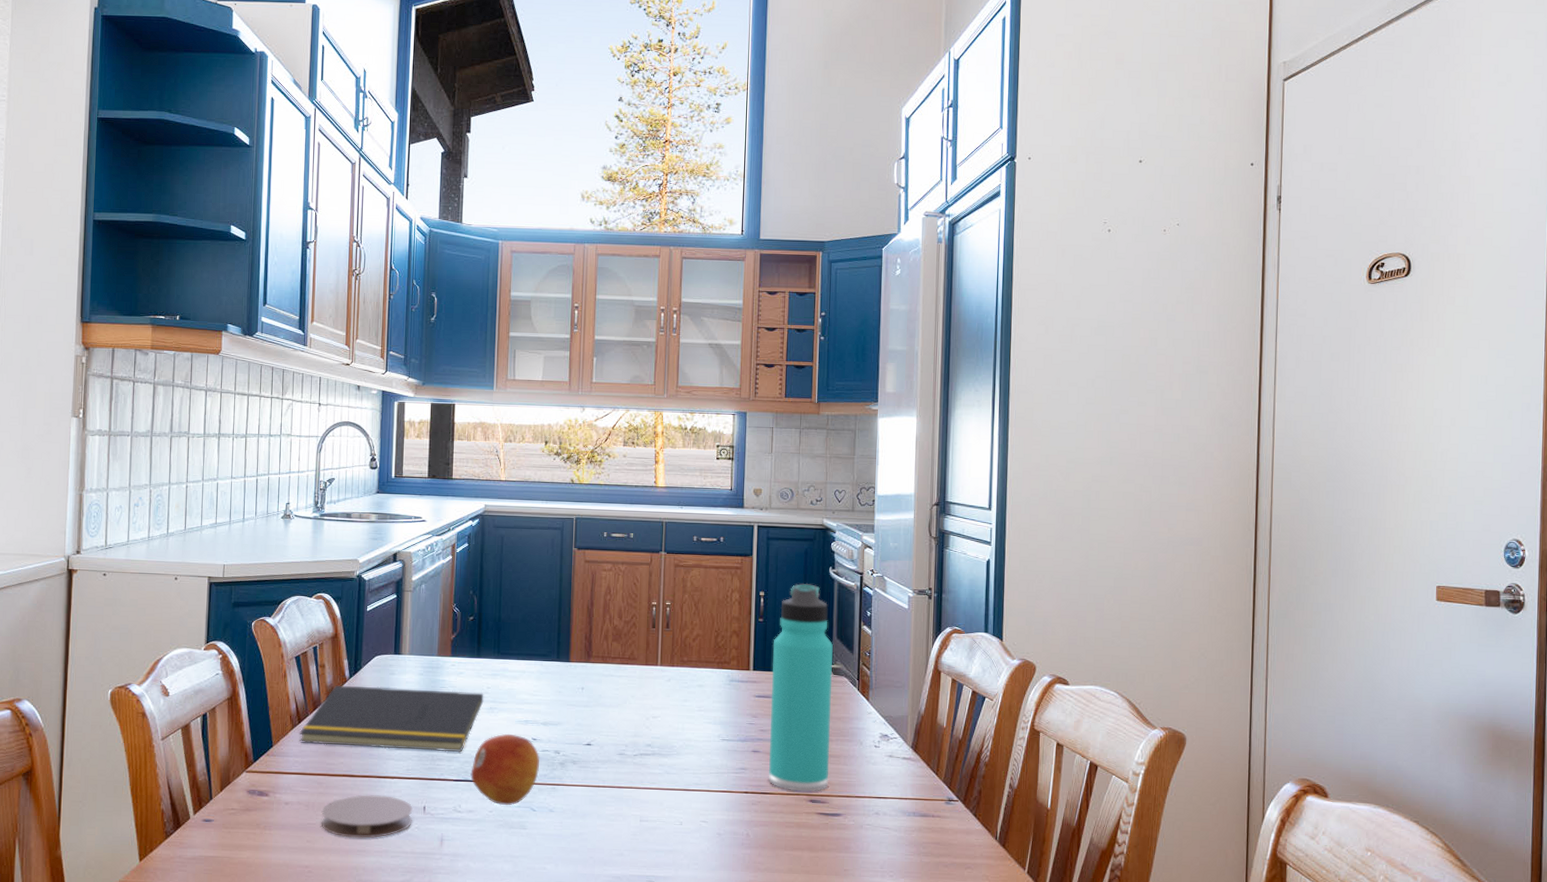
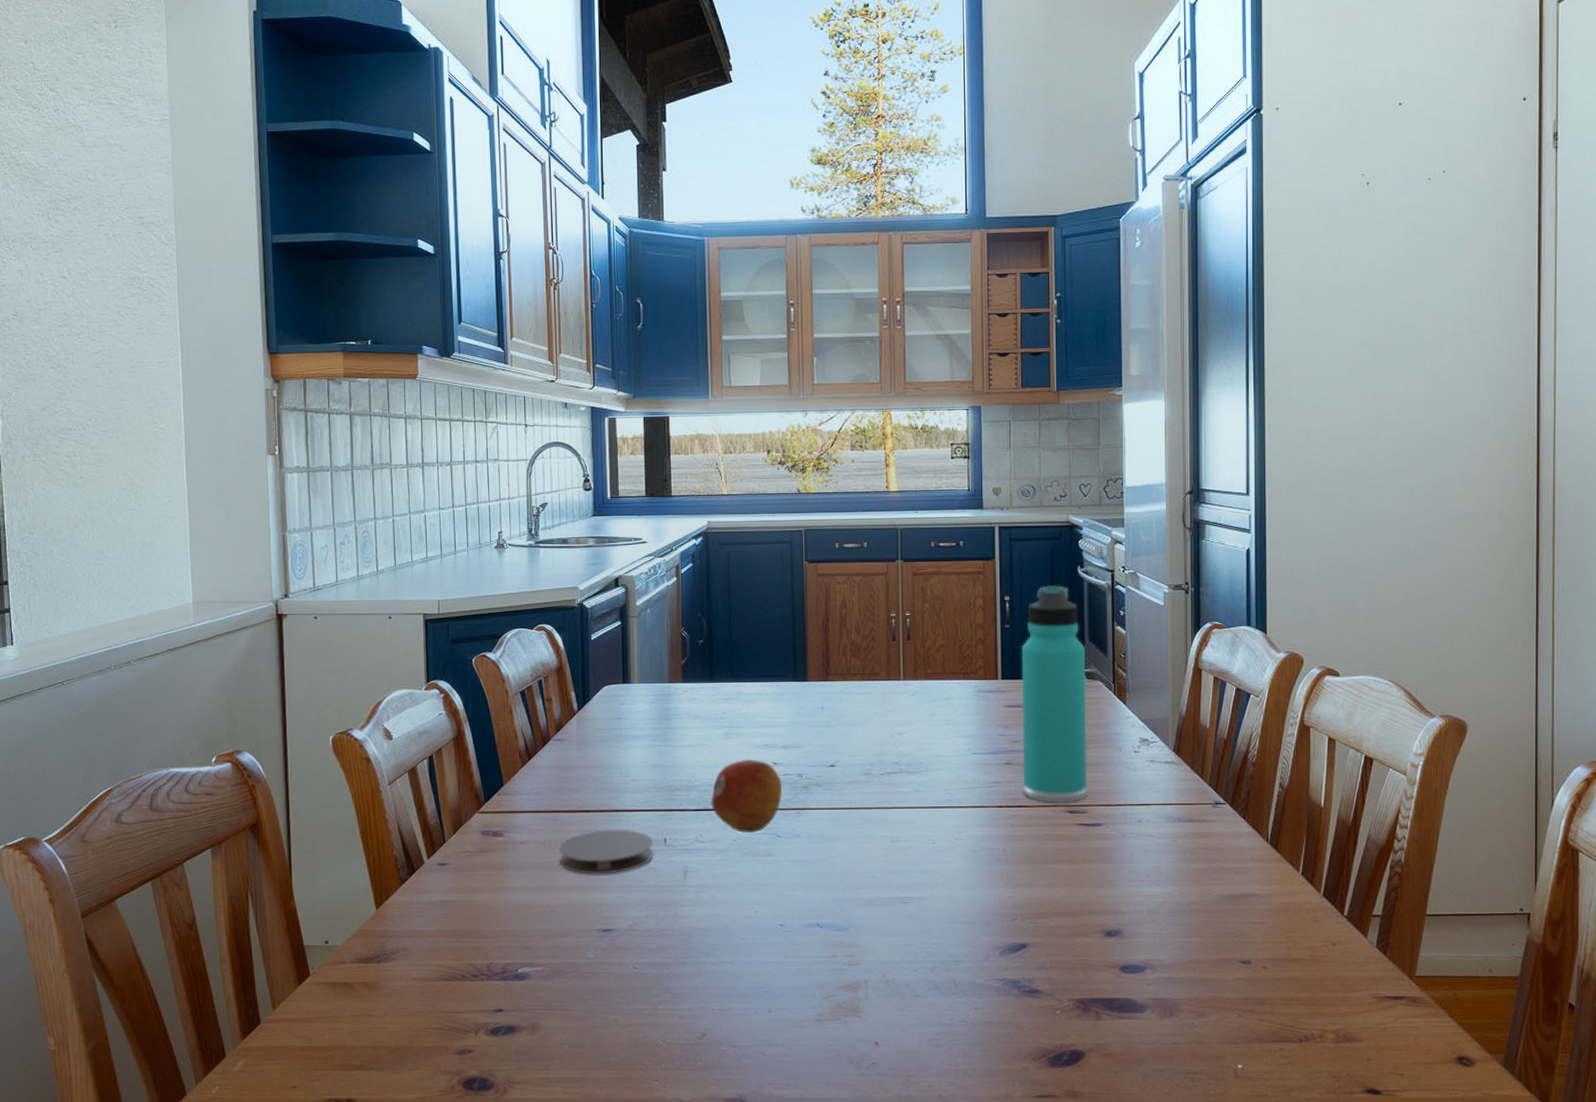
notepad: present [299,685,484,752] -> none [530,718,720,782]

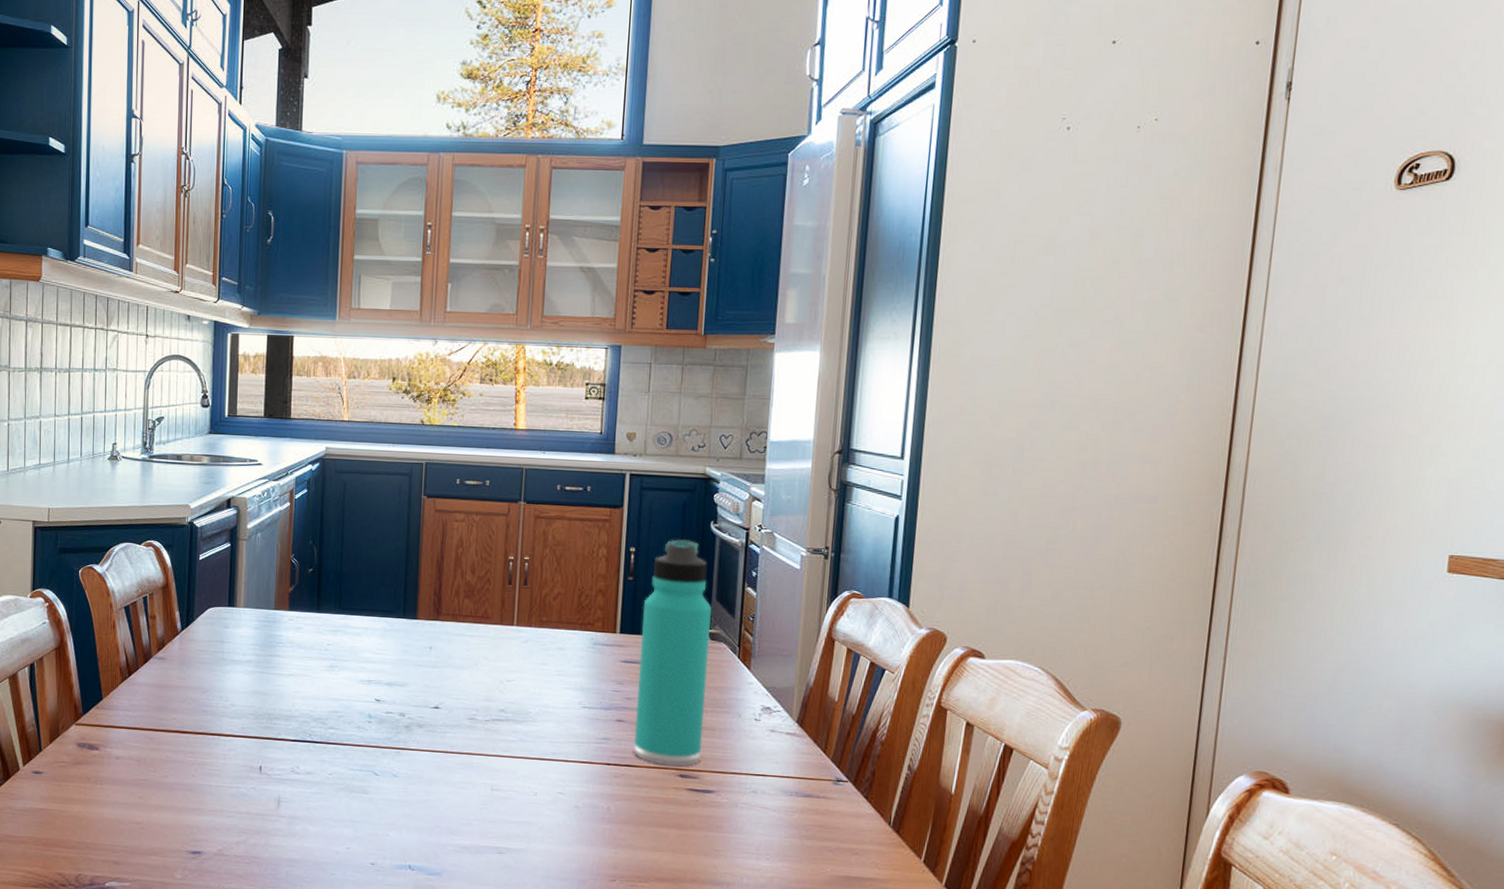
coaster: present [559,829,654,874] -> none [153,752,250,797]
fruit: present [711,759,782,834] -> none [309,693,383,769]

